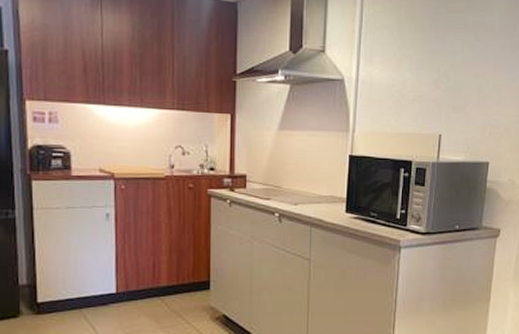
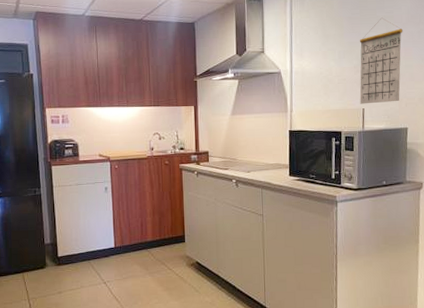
calendar: none [437,22,494,130] -> present [359,17,403,104]

